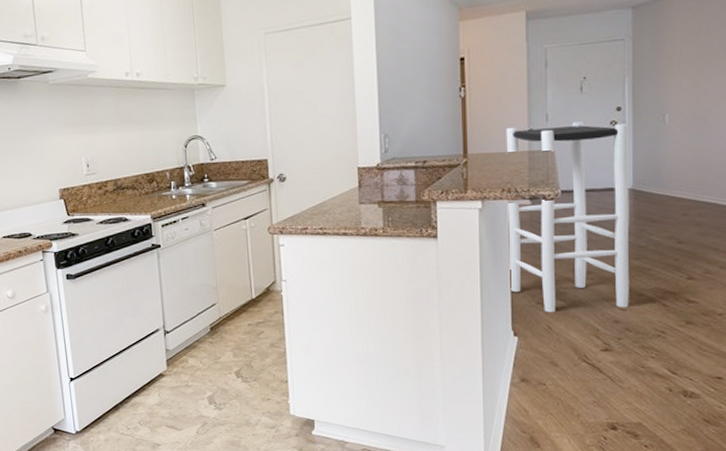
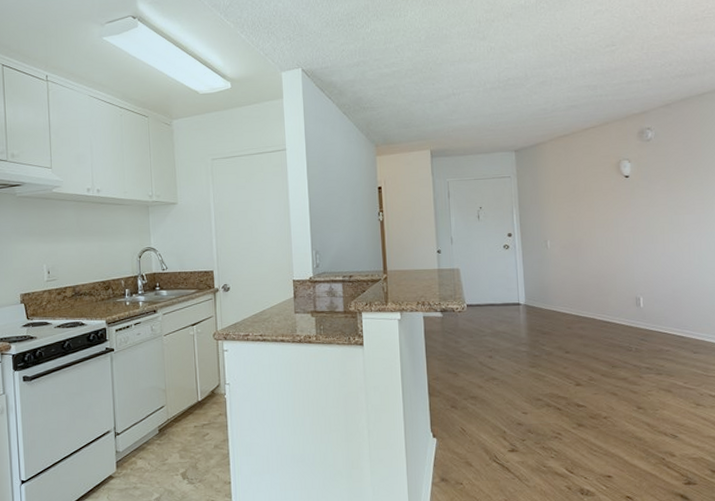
bar stool: present [506,121,630,313] -> none [418,245,529,416]

